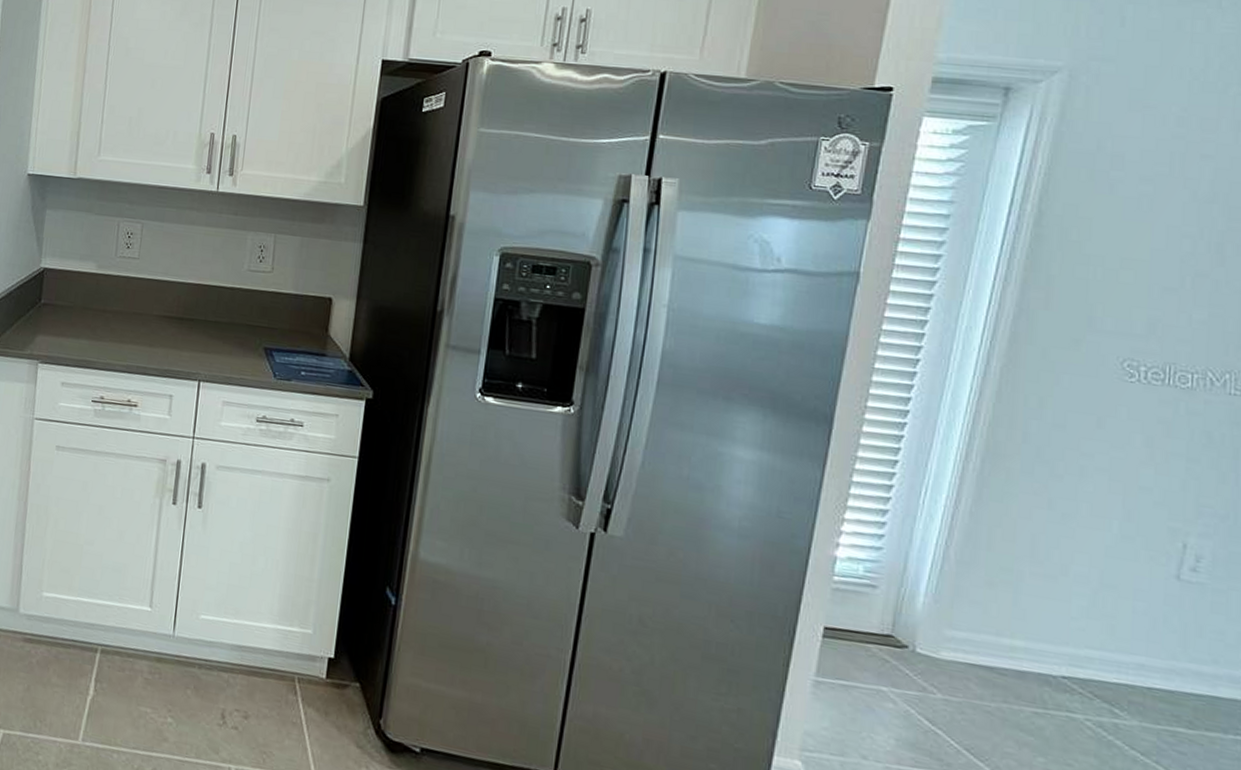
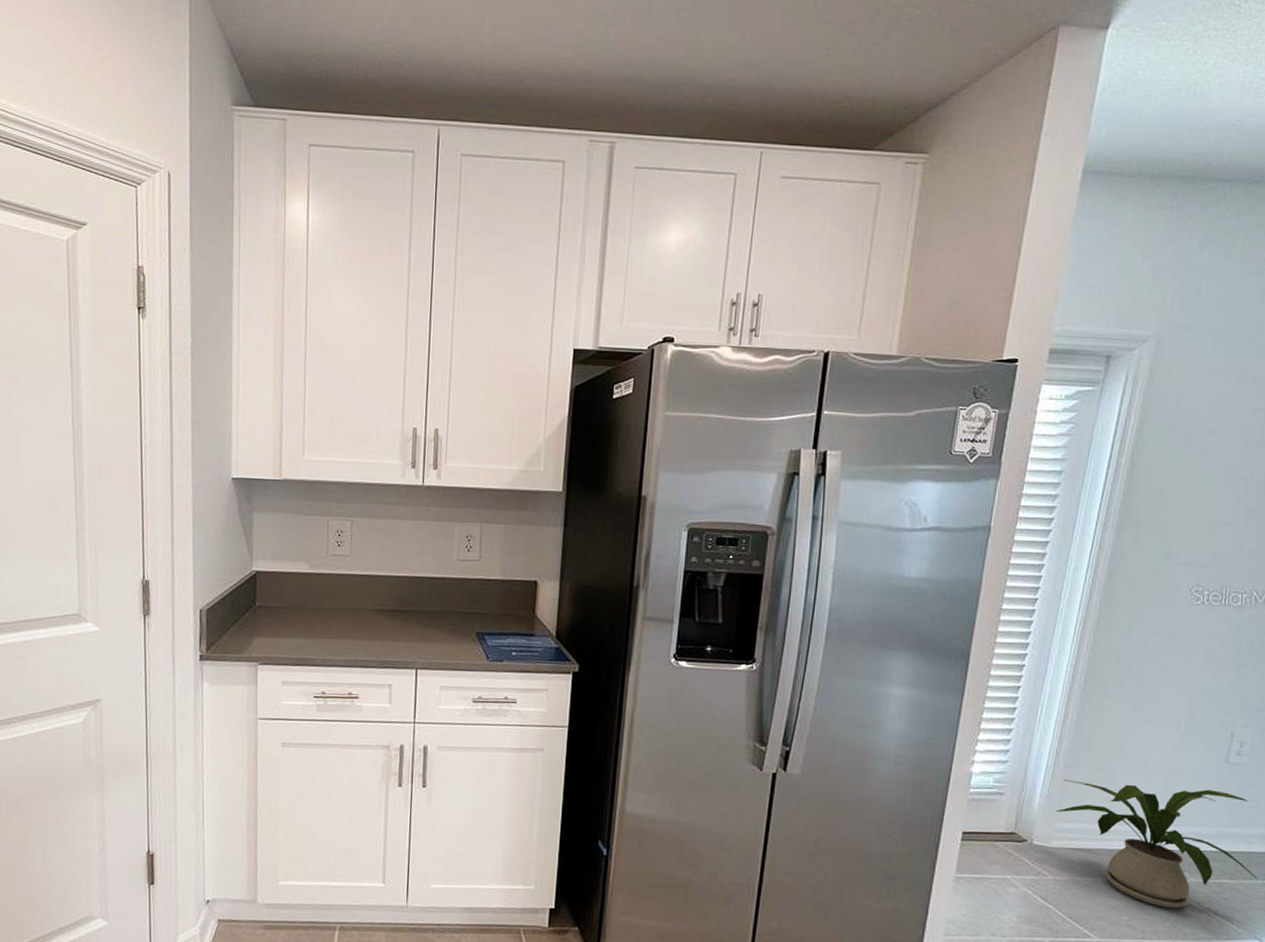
house plant: none [944,578,1227,757] -> present [1054,780,1257,909]

